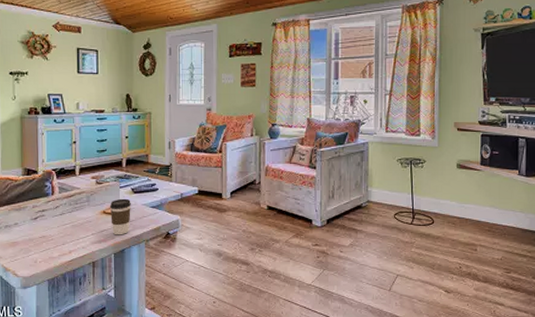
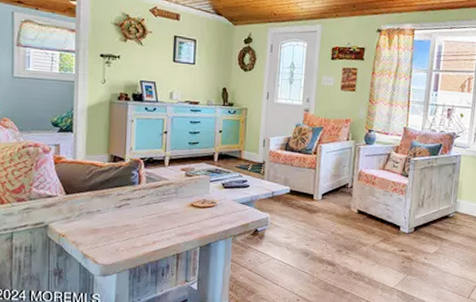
coffee cup: present [109,198,132,235] -> none [198,192,222,229]

